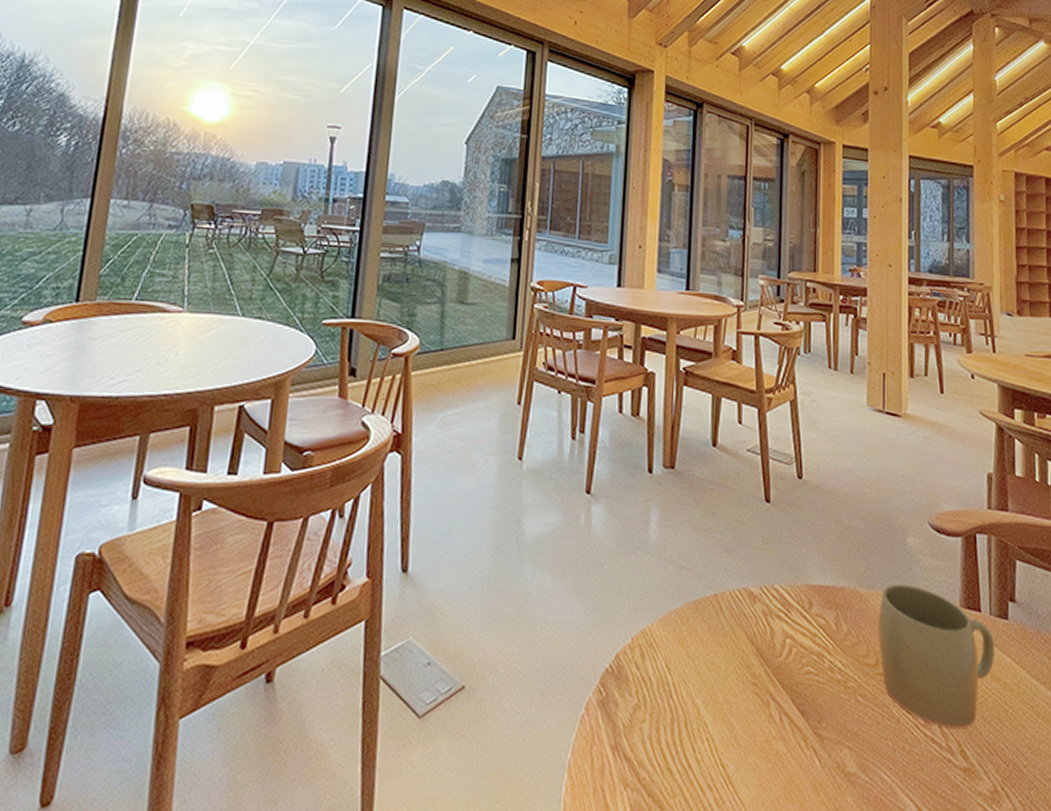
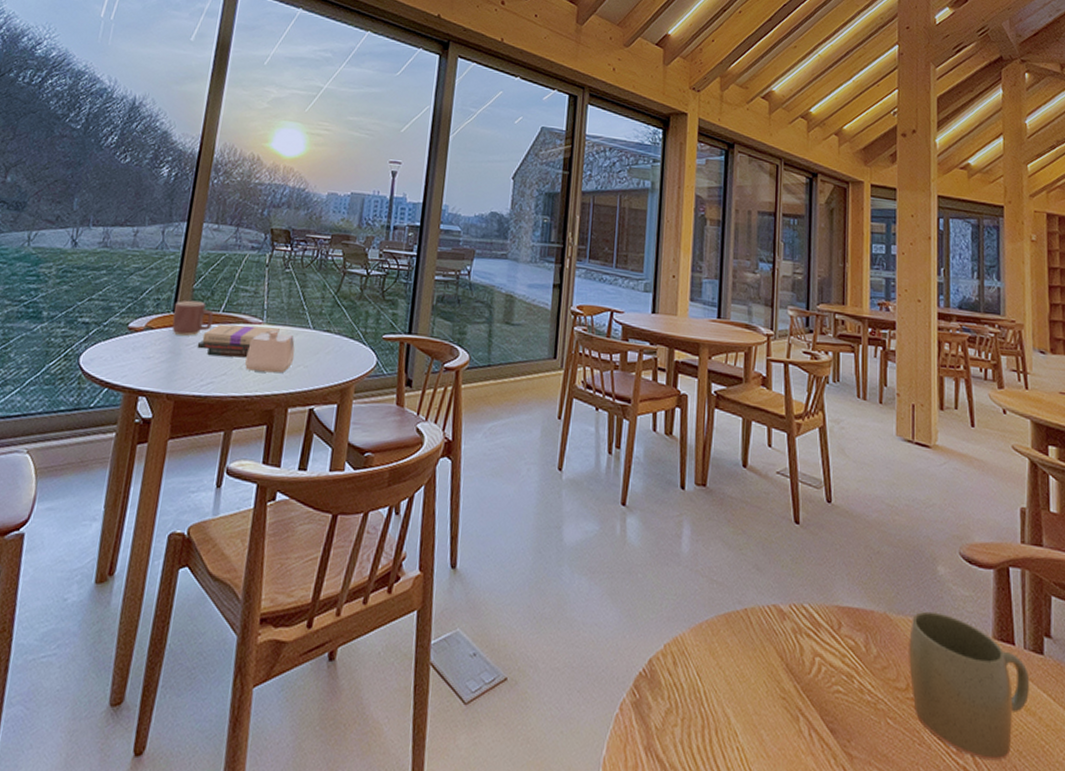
mug: none [75,288,125,329] -> present [172,300,214,336]
books: none [105,314,203,352] -> present [197,324,280,358]
sugar bowl: none [163,319,222,368] -> present [245,330,295,374]

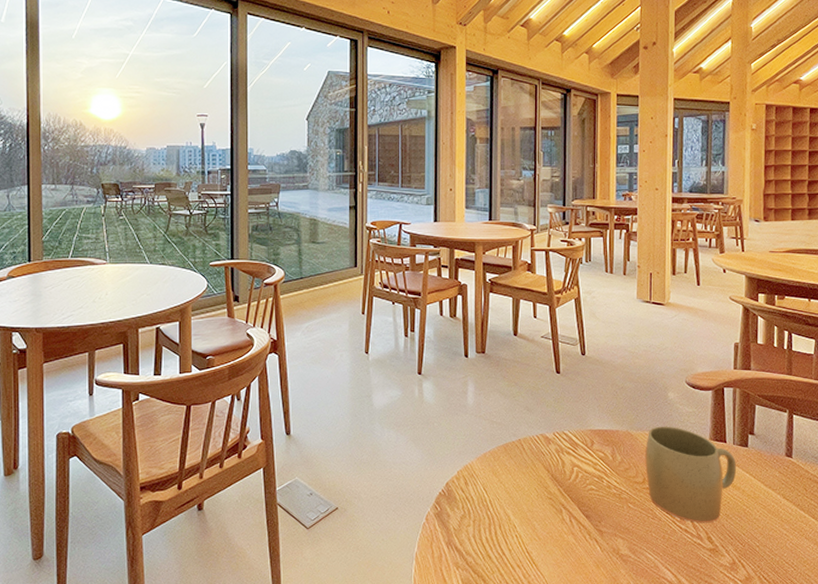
mug: present [172,300,214,336] -> none [29,251,64,280]
books: present [197,324,280,358] -> none [54,266,122,294]
sugar bowl: present [245,330,295,374] -> none [97,268,138,302]

